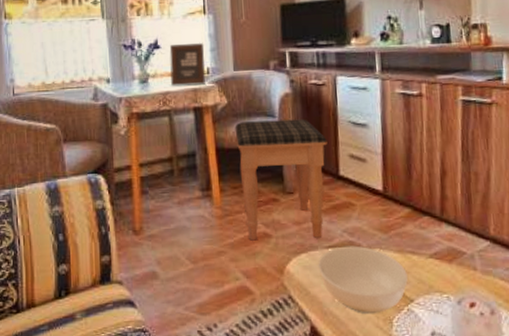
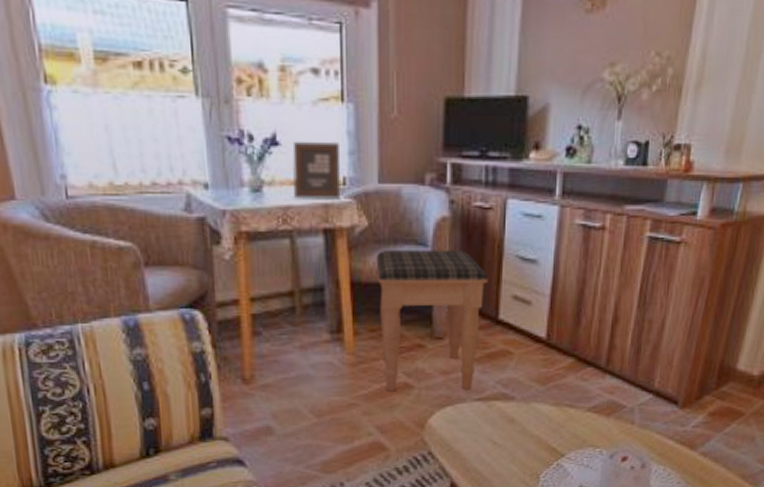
bowl: present [317,246,409,313] -> none [463,398,563,469]

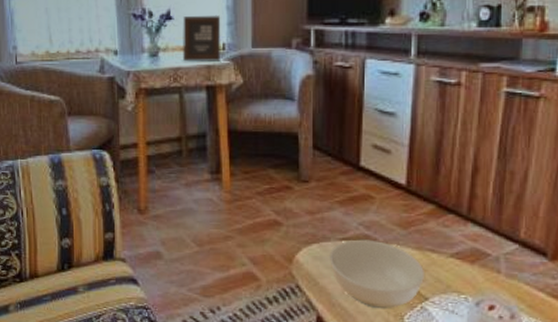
footstool: present [376,250,489,392] -> none [249,104,350,229]
bowl: none [463,398,563,469] -> present [328,239,426,308]

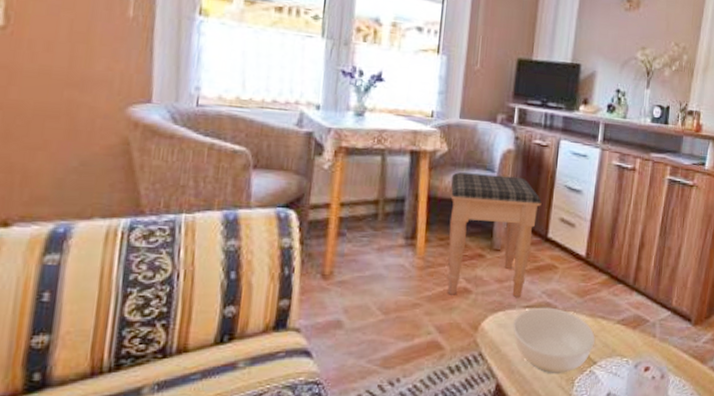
picture frame: present [183,14,221,62] -> none [390,80,433,128]
footstool: none [249,104,350,229] -> present [447,172,542,297]

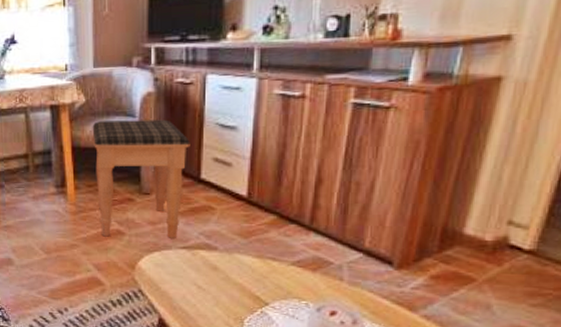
bowl: present [512,307,596,373] -> none [169,248,266,312]

